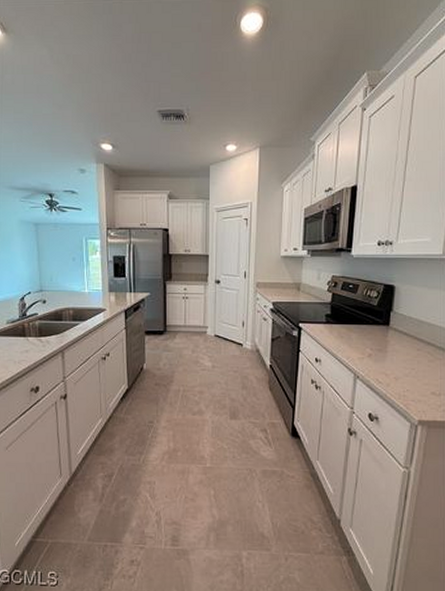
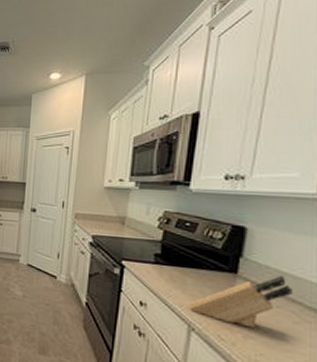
knife block: none [355,323,428,370] -> present [189,274,292,328]

